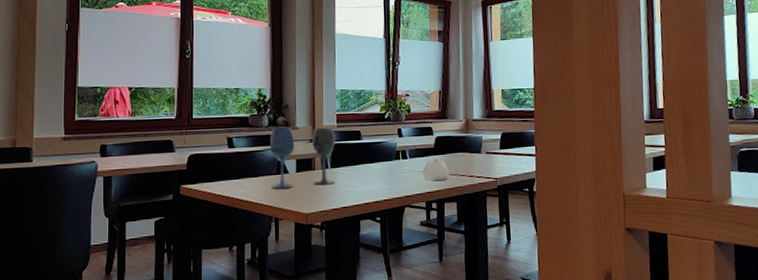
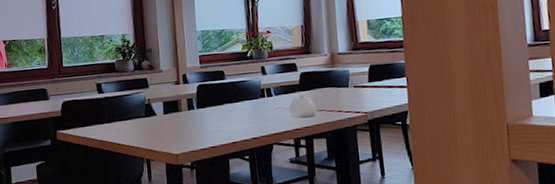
wineglass: present [269,127,295,189] -> none [136,70,162,131]
wine glass: present [312,127,336,185] -> none [176,69,202,126]

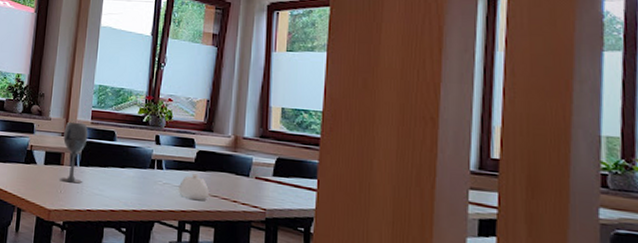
wine glass: none [176,69,202,126] -> present [60,121,89,184]

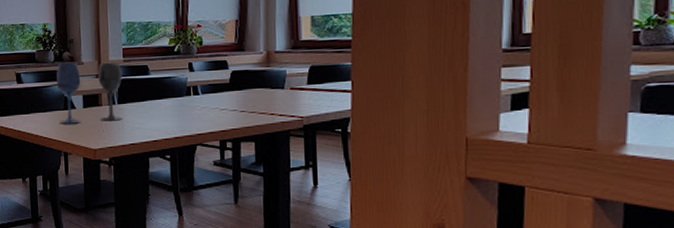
wineglass: none [18,115,47,180] -> present [56,62,81,124]
sugar bowl: present [177,173,210,201] -> none [215,94,248,119]

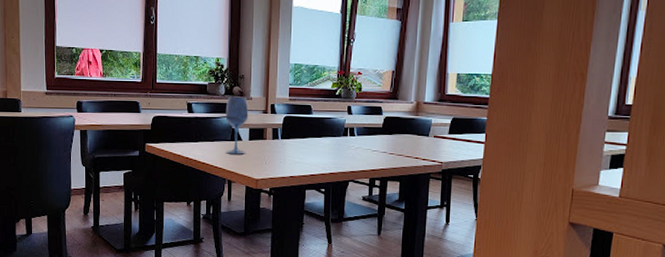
wine glass: present [98,62,123,121] -> none [264,99,287,155]

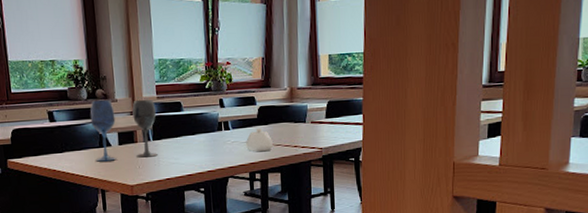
wine glass: none [264,99,287,155] -> present [132,99,158,158]
sugar bowl: none [368,137,396,160] -> present [245,128,274,152]

